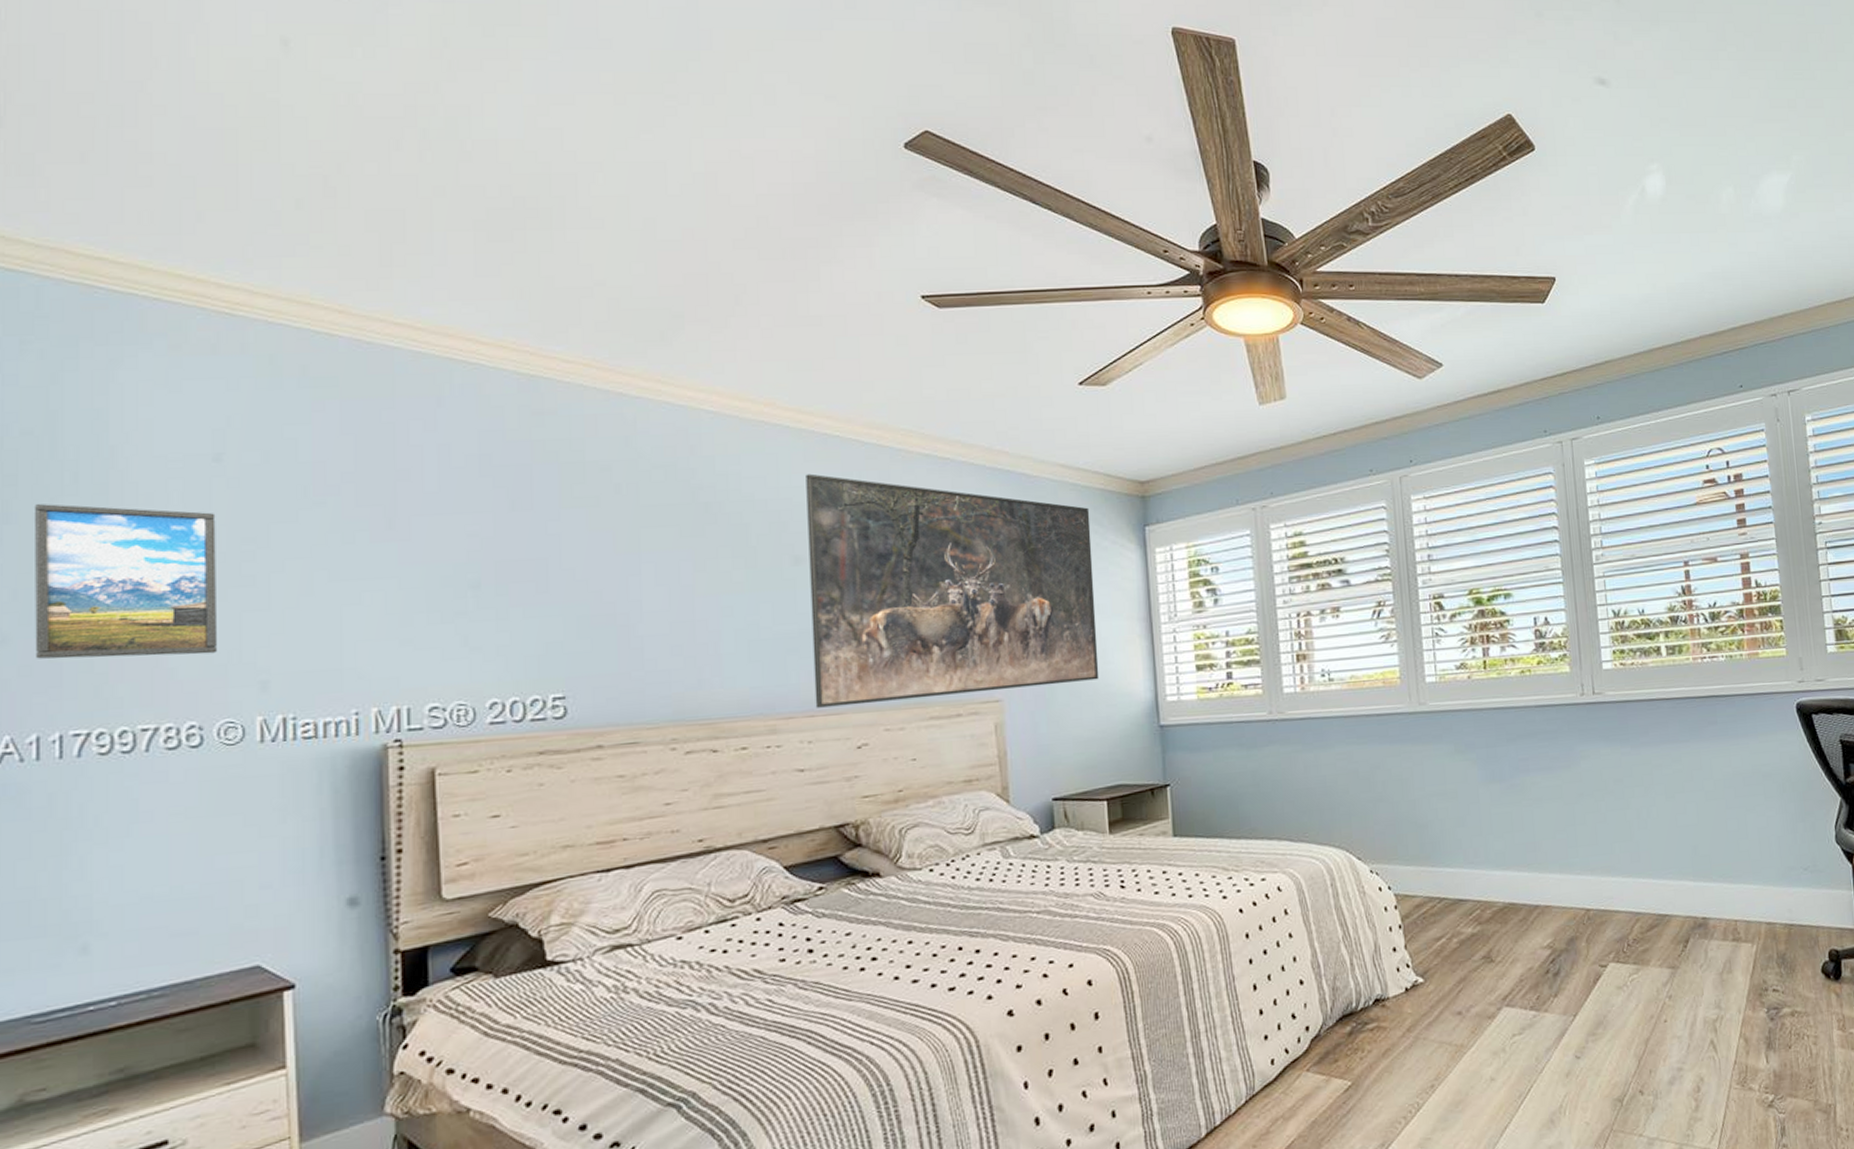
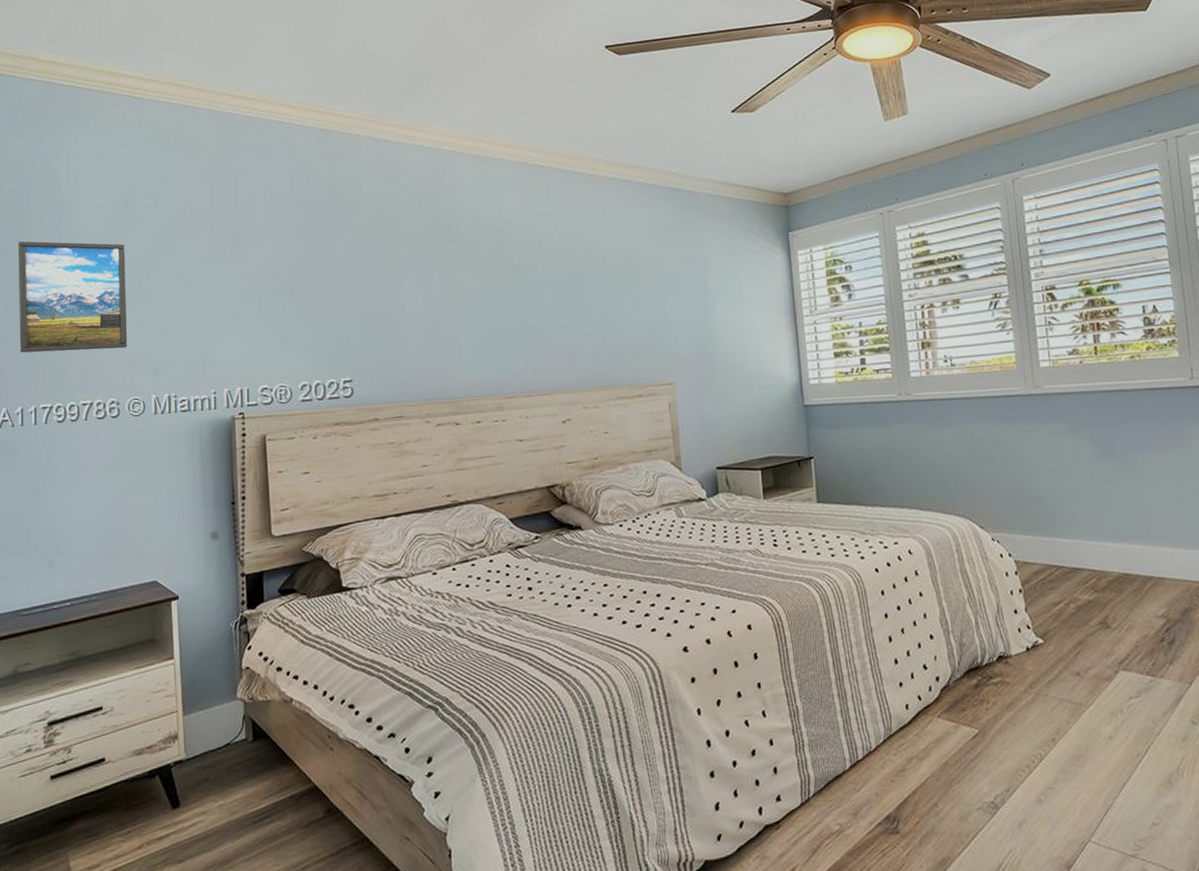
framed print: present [806,473,1100,708] -> none [520,198,753,390]

